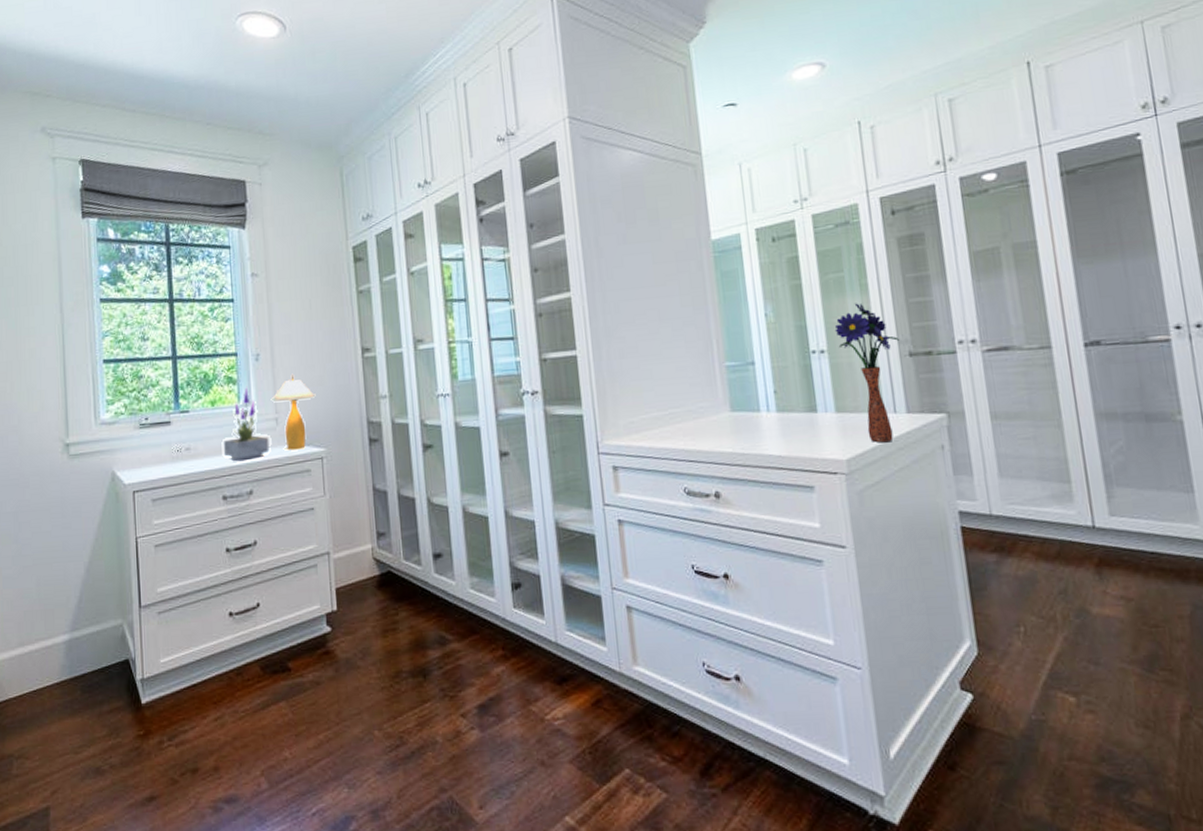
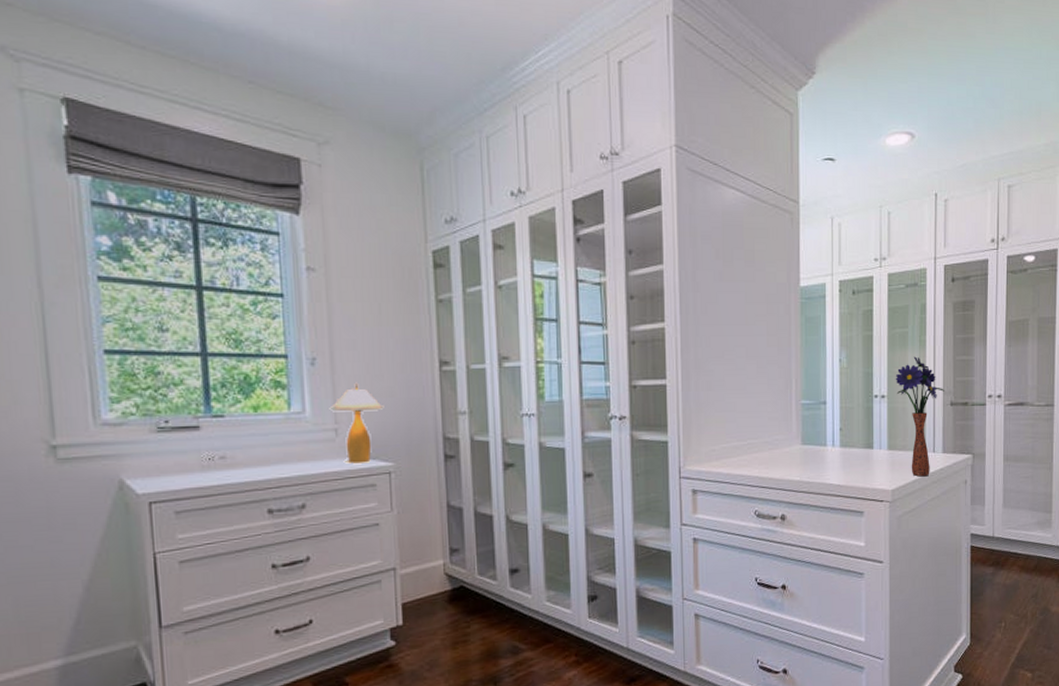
potted plant: present [224,386,270,462] -> none [270,392,327,473]

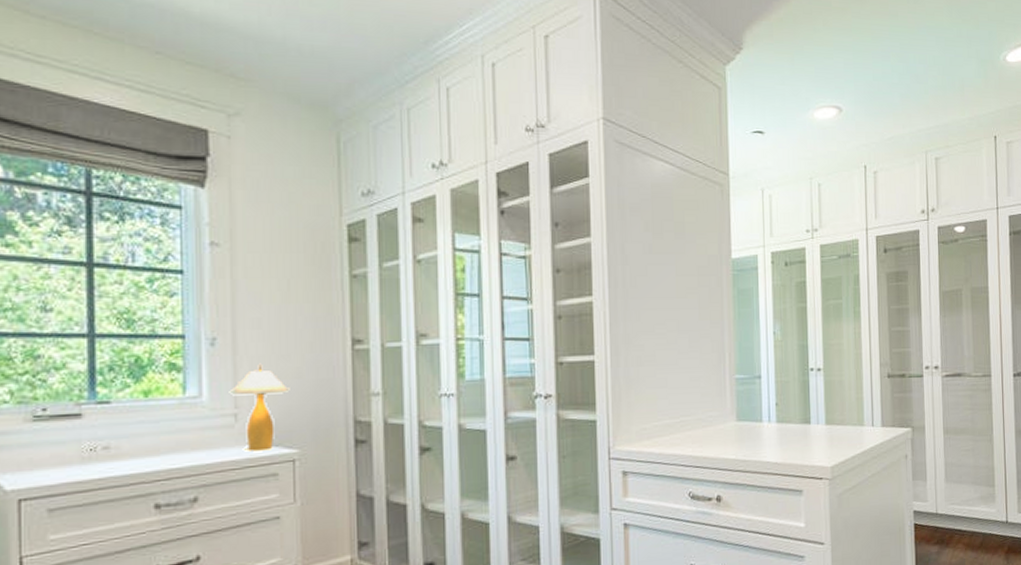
flower arrangement: present [895,356,944,477] -> none [831,328,881,452]

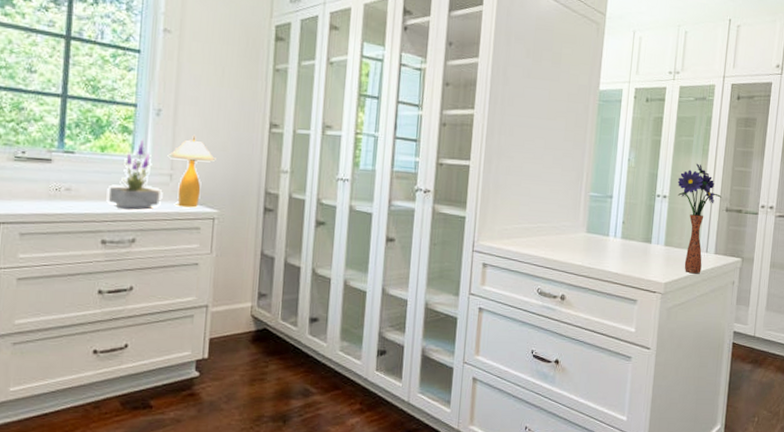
potted plant: none [160,375,224,464] -> present [109,138,160,210]
flower arrangement: none [831,328,881,452] -> present [677,163,721,274]

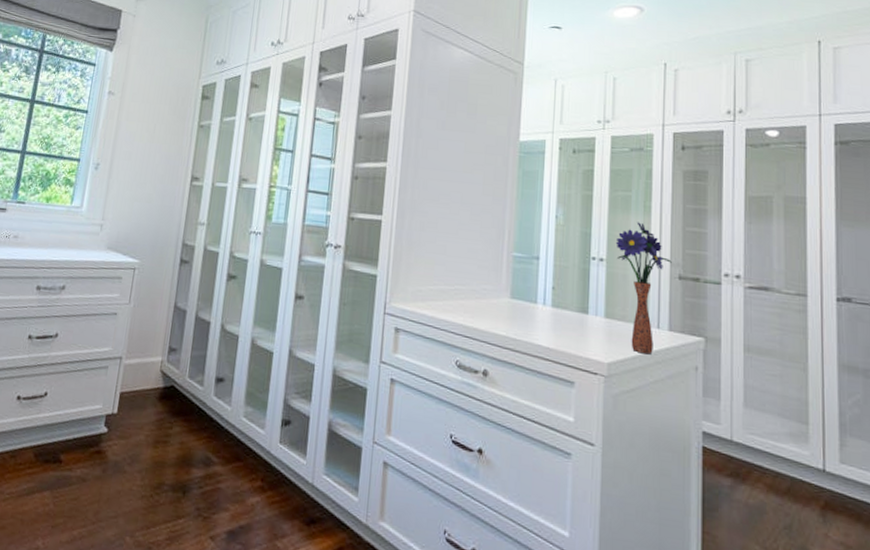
potted plant: present [109,138,160,210] -> none [48,190,91,258]
table lamp: present [169,136,215,208] -> none [101,188,141,257]

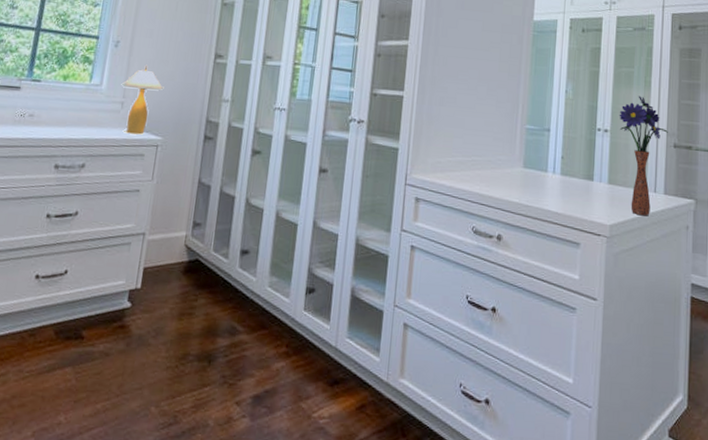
table lamp: none [101,188,141,257] -> present [122,66,163,135]

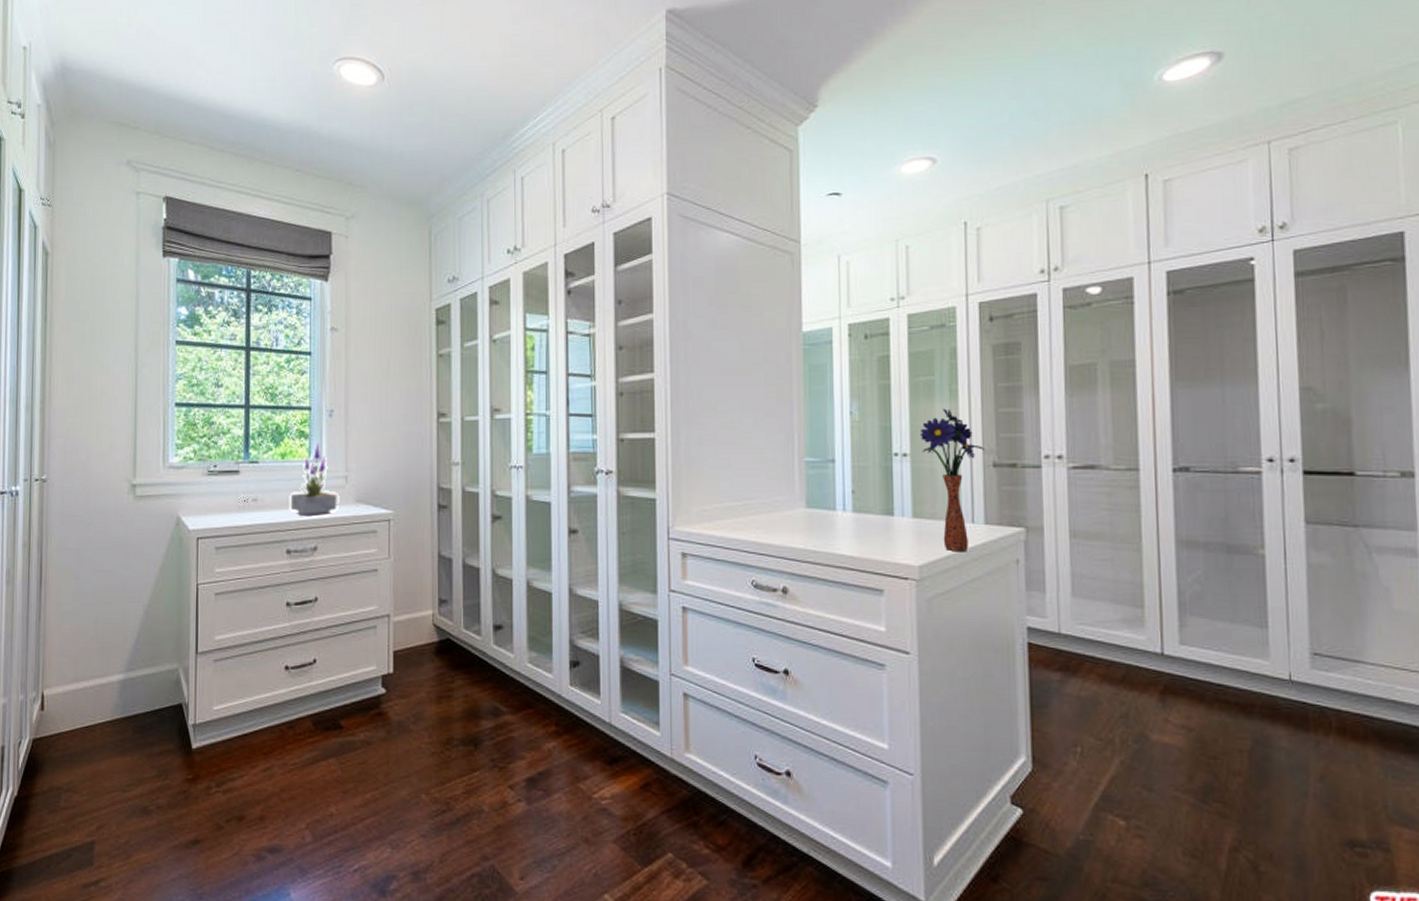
potted plant: none [66,68,112,136] -> present [291,441,337,517]
table lamp: present [122,66,163,135] -> none [343,434,386,510]

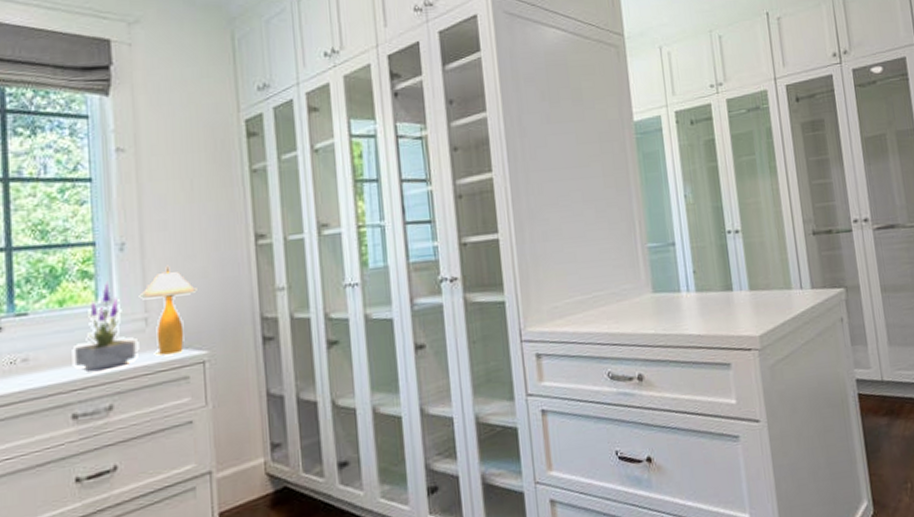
table lamp: none [343,434,386,510] -> present [140,266,196,356]
flower arrangement: present [919,408,984,552] -> none [748,184,804,318]

